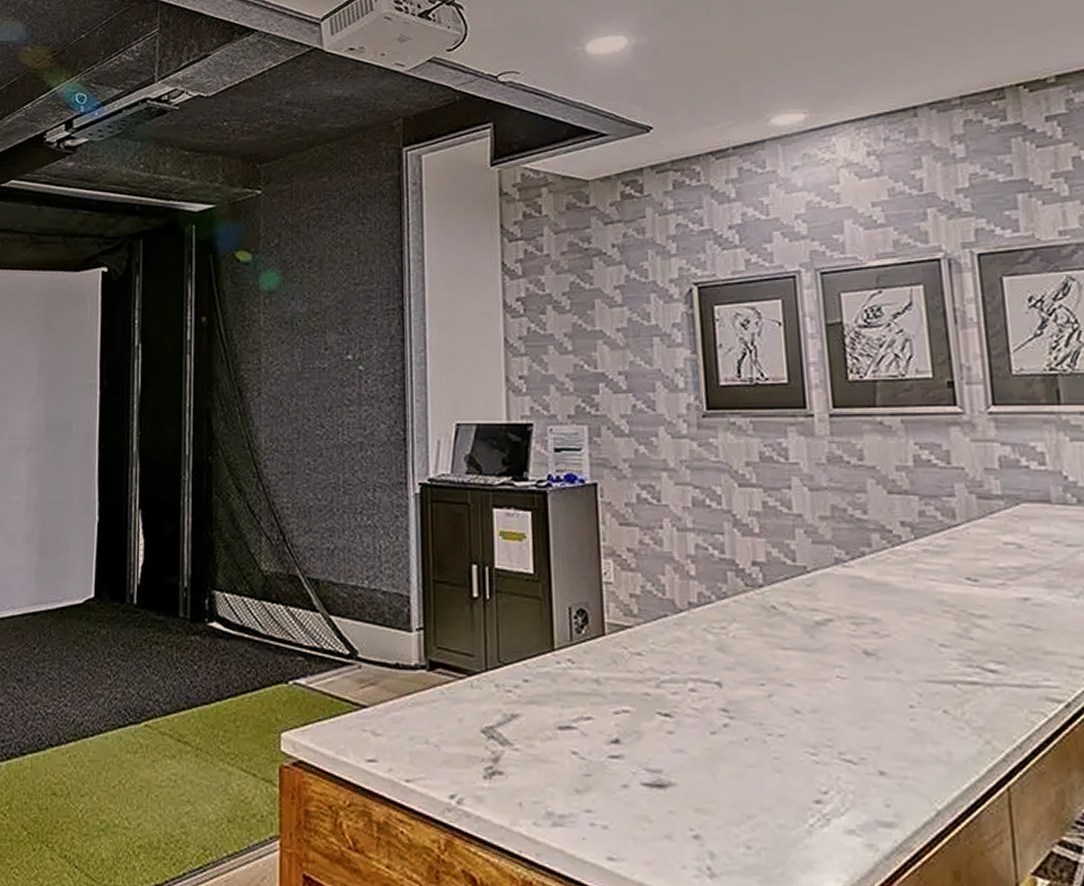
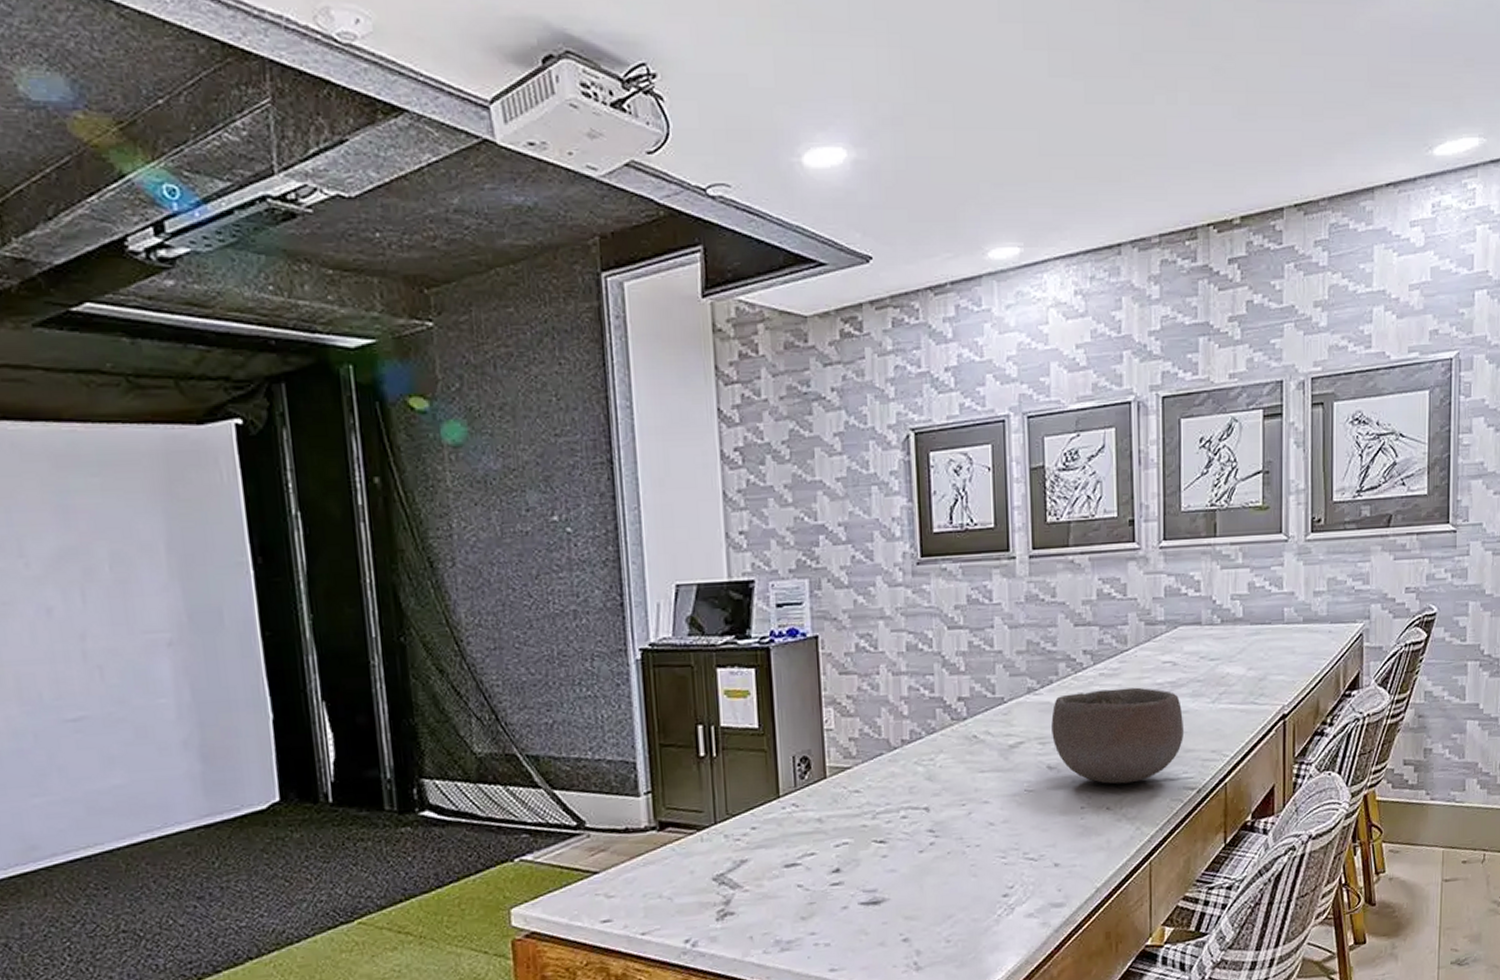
bowl: none [865,568,1040,684] -> present [1051,687,1183,784]

